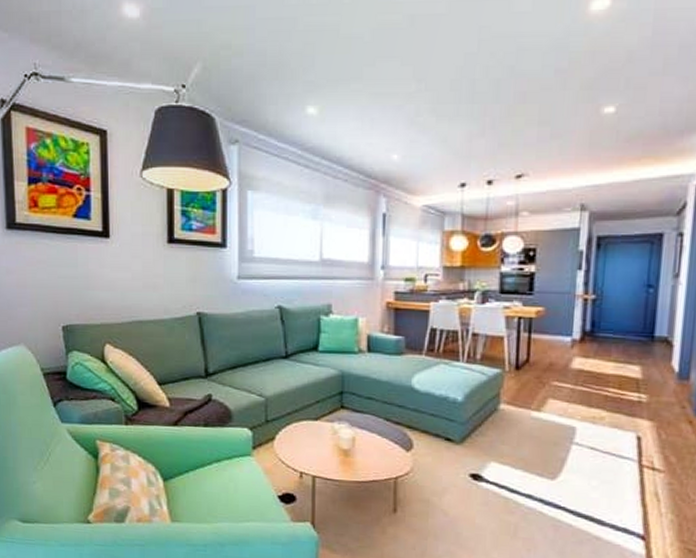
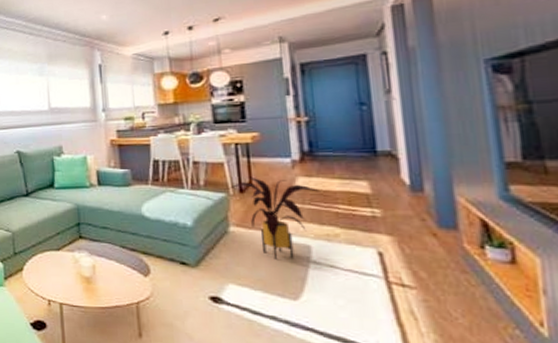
house plant: none [500,353,595,439] -> present [224,176,321,259]

